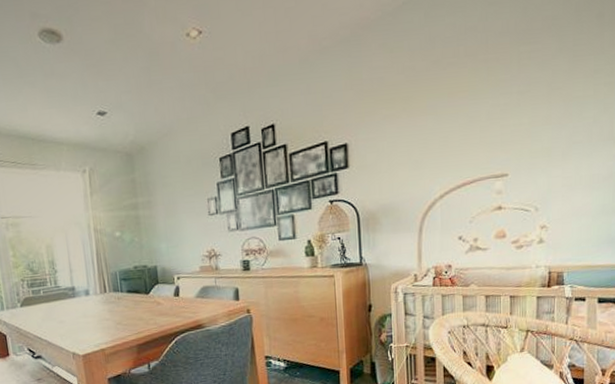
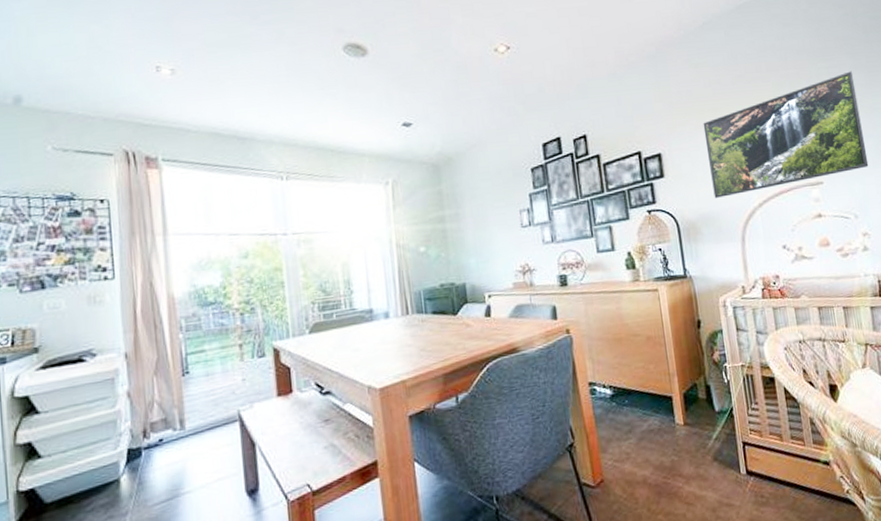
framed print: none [392,55,558,189] -> present [703,71,869,198]

